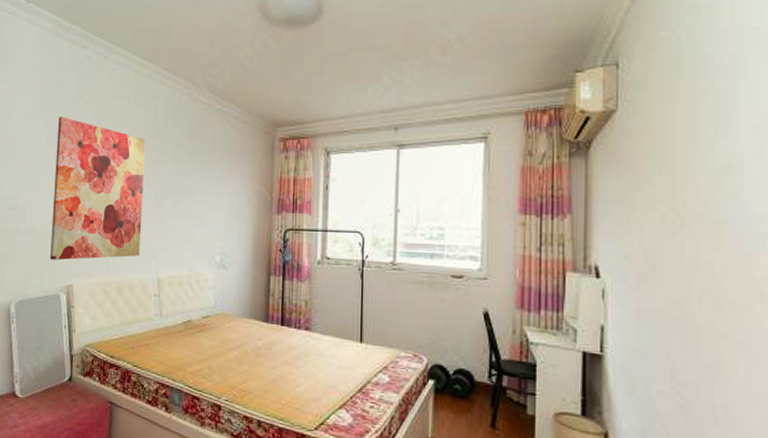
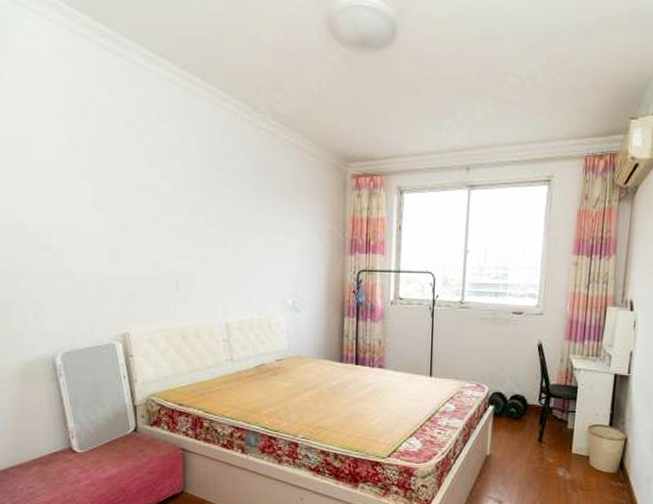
wall art: present [50,117,146,260] -> none [92,140,205,307]

